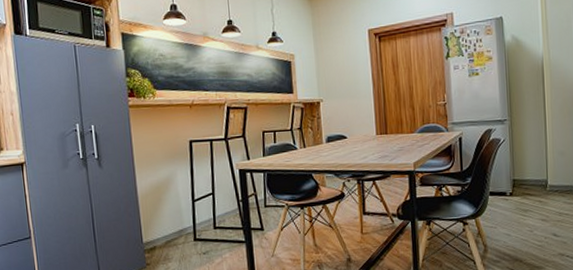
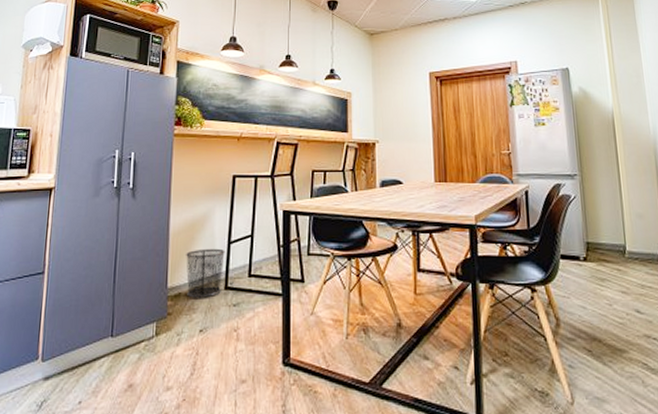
waste bin: none [155,206,191,250] -> present [186,248,225,298]

